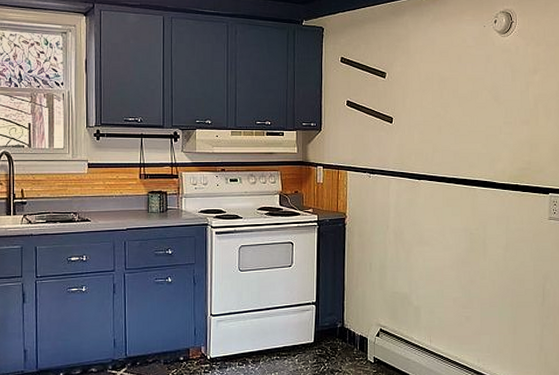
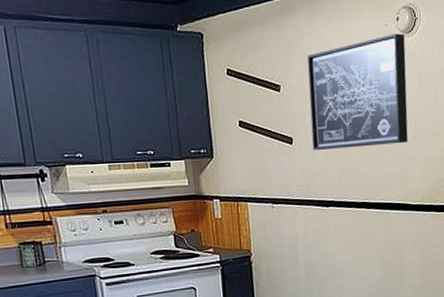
wall art: none [410,34,502,129] -> present [307,33,409,150]

